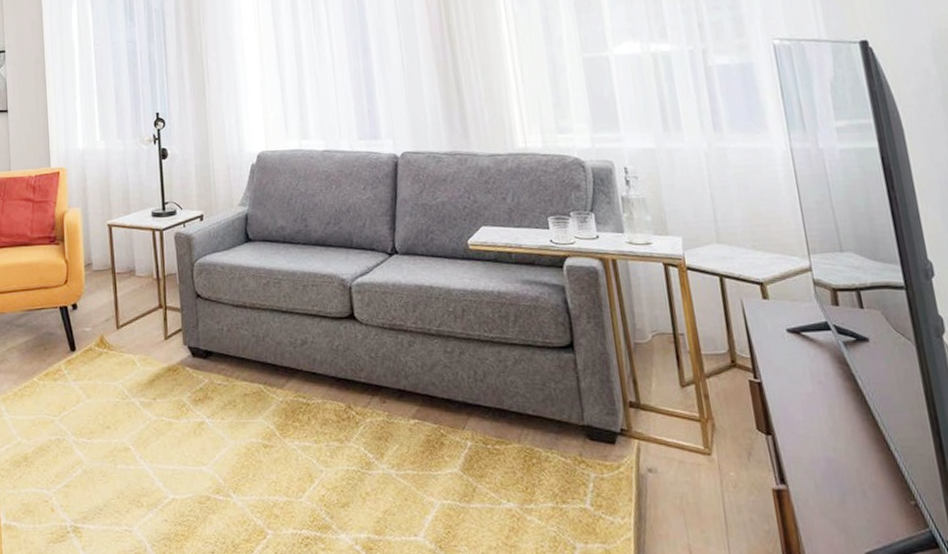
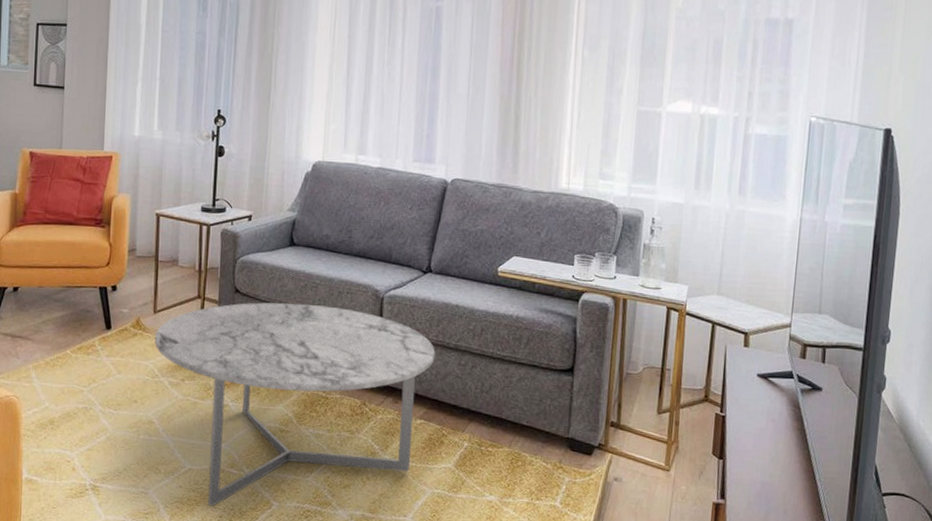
coffee table: none [120,302,418,542] -> present [155,302,436,507]

